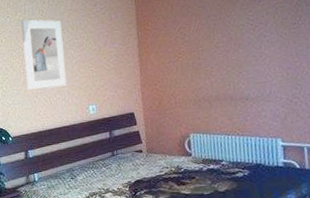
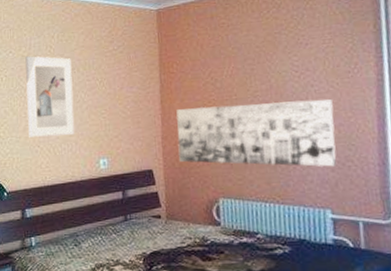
wall art: none [152,47,285,106] -> present [176,99,336,167]

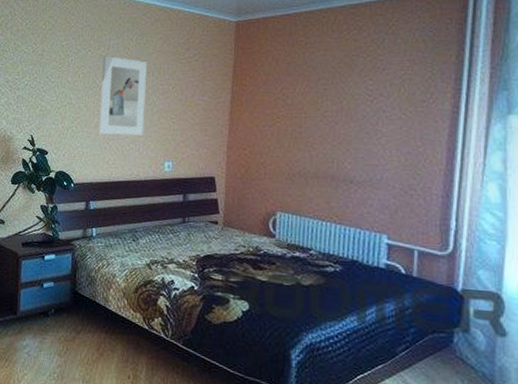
wall art: present [176,99,336,167] -> none [242,122,403,194]

